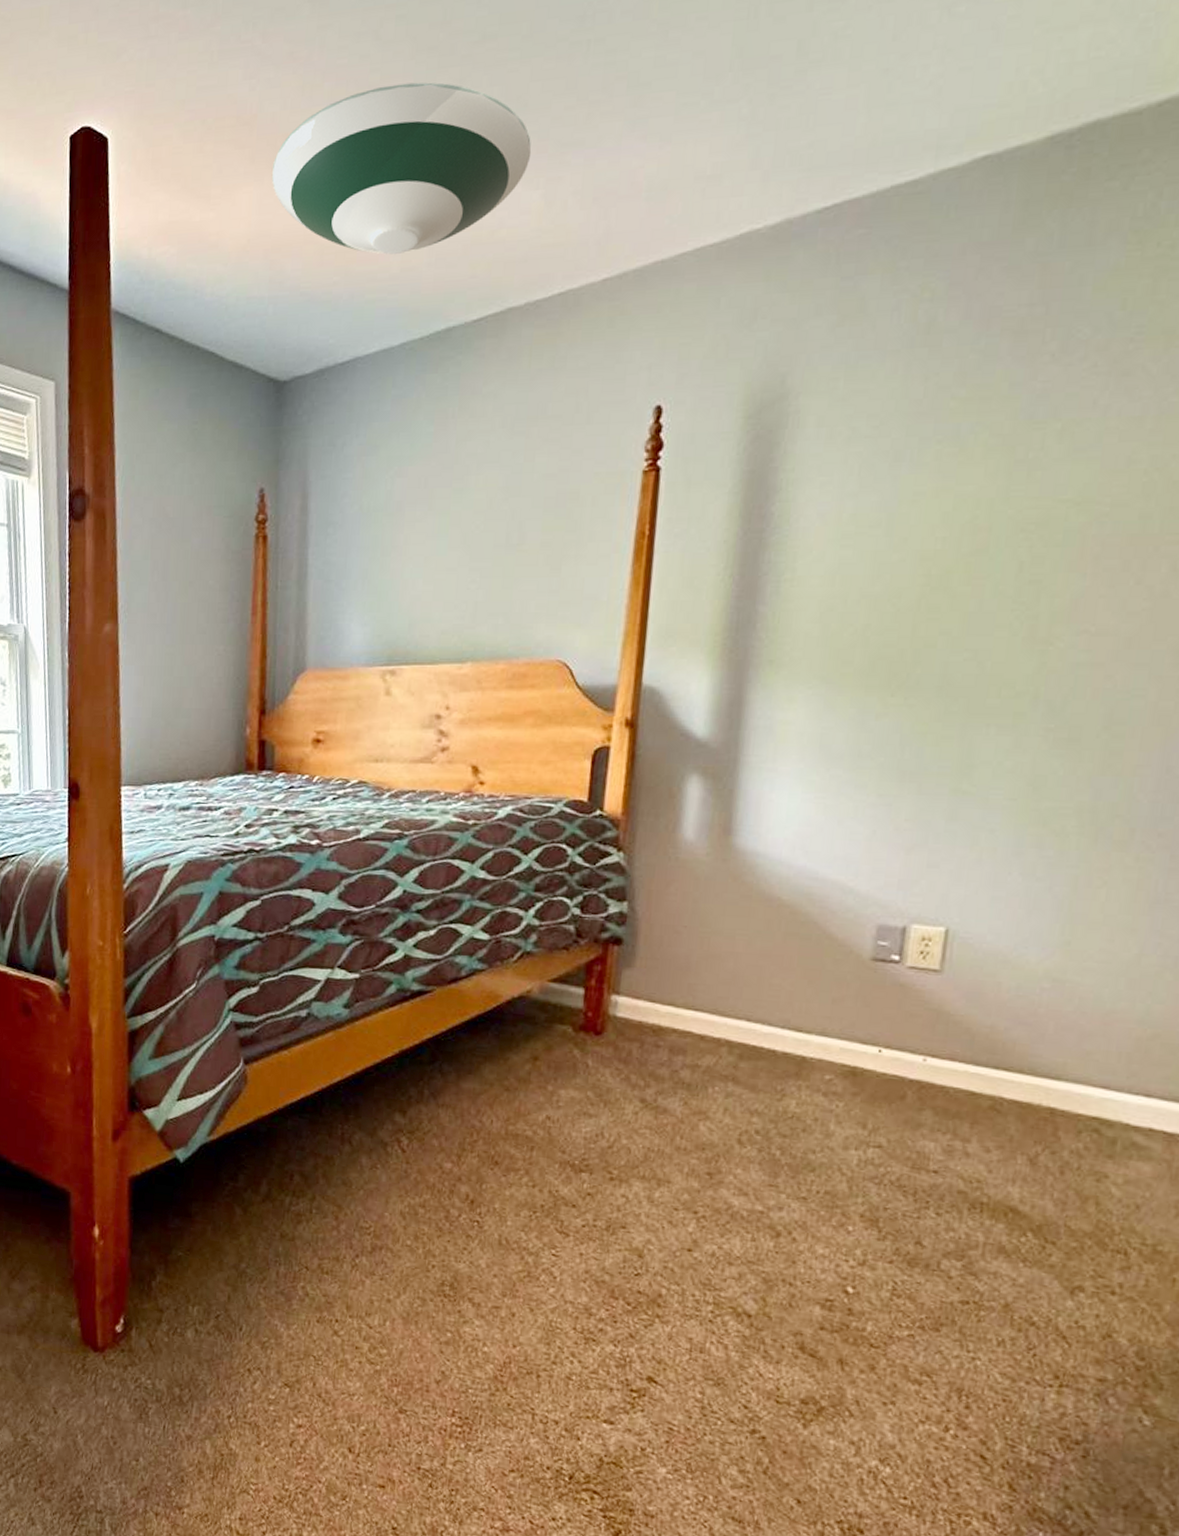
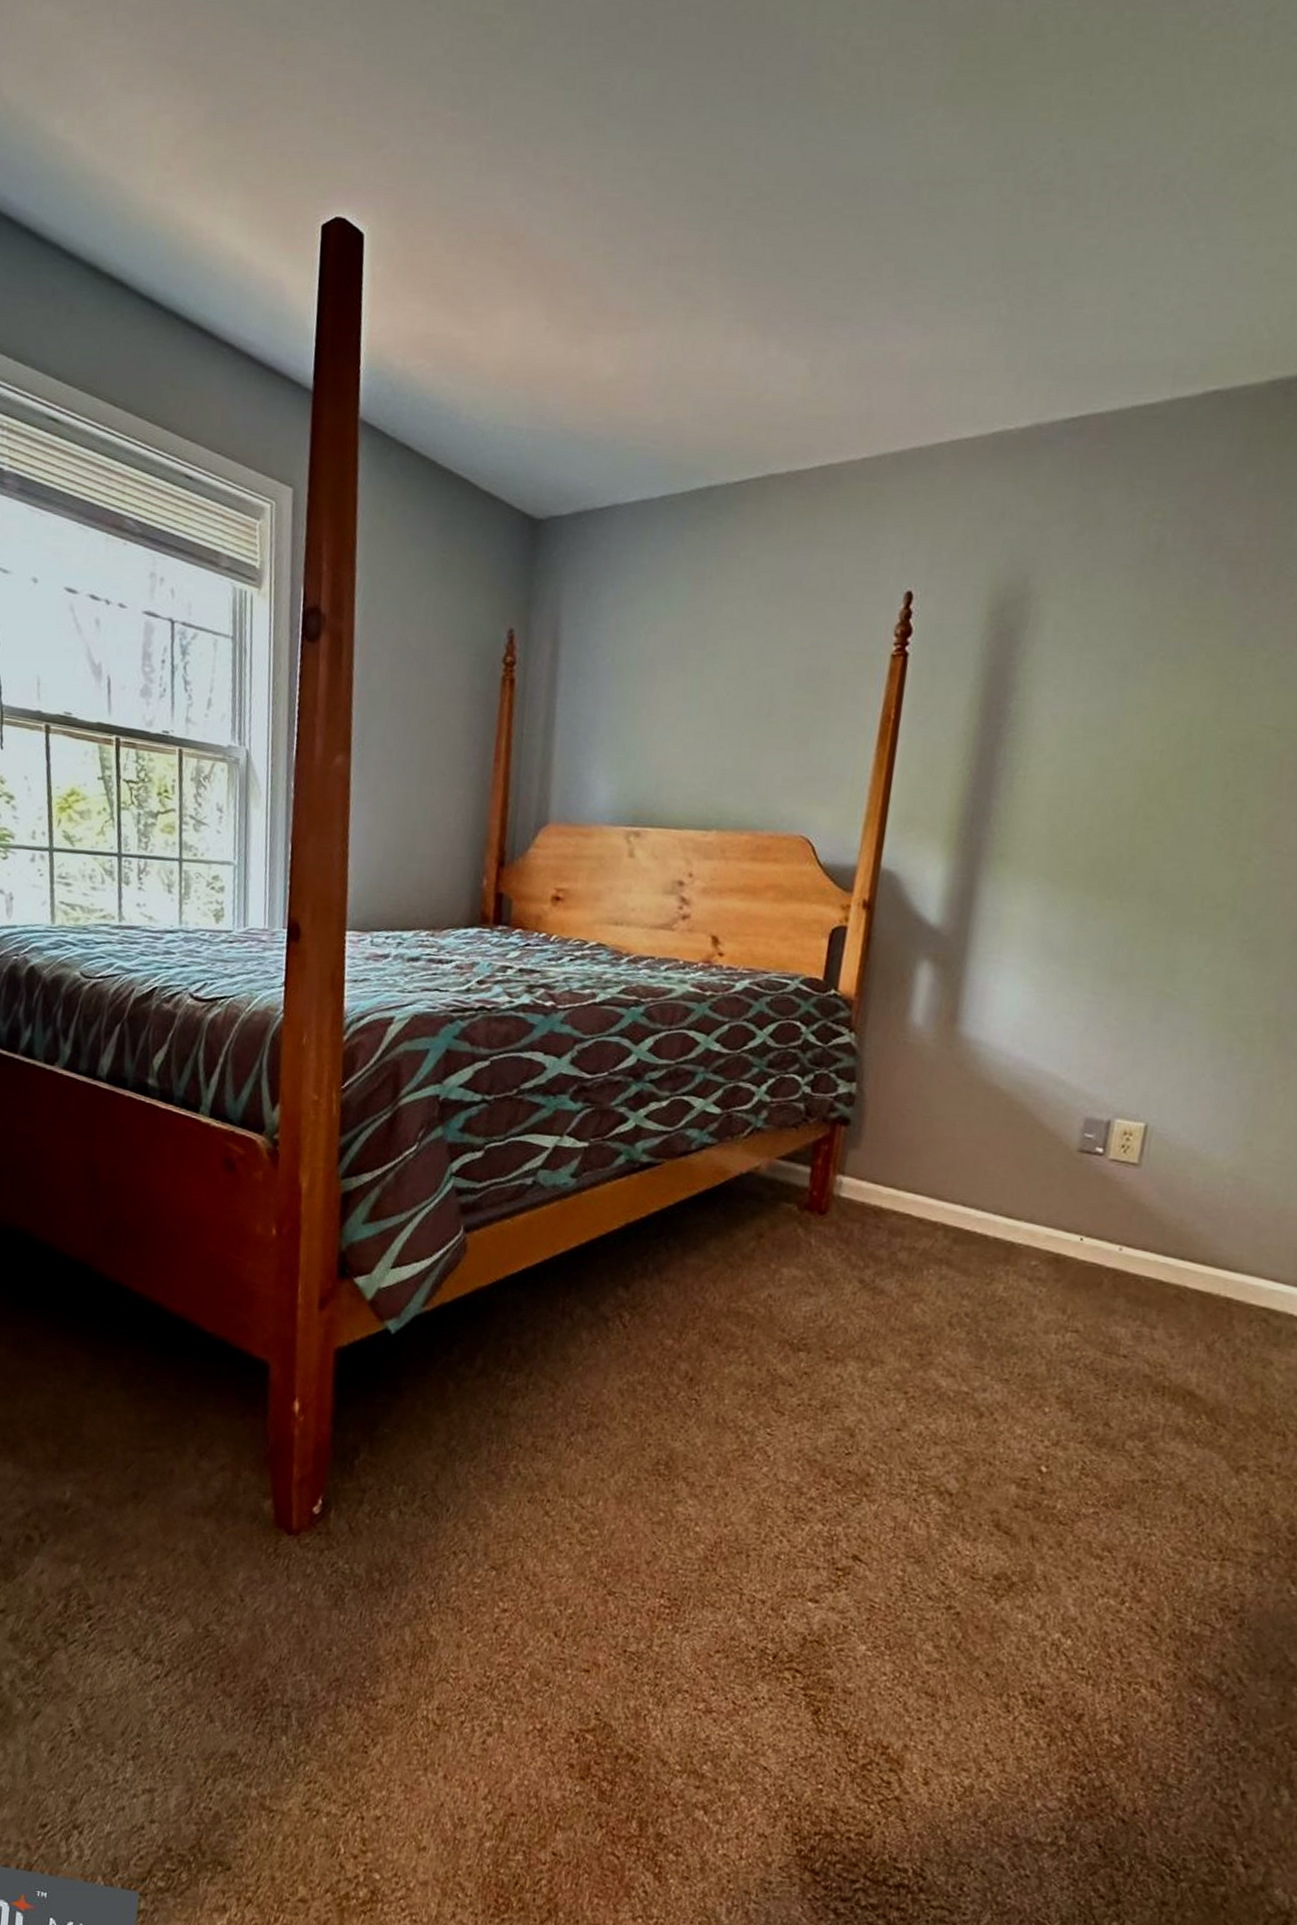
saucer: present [271,82,532,255] -> none [536,227,800,403]

